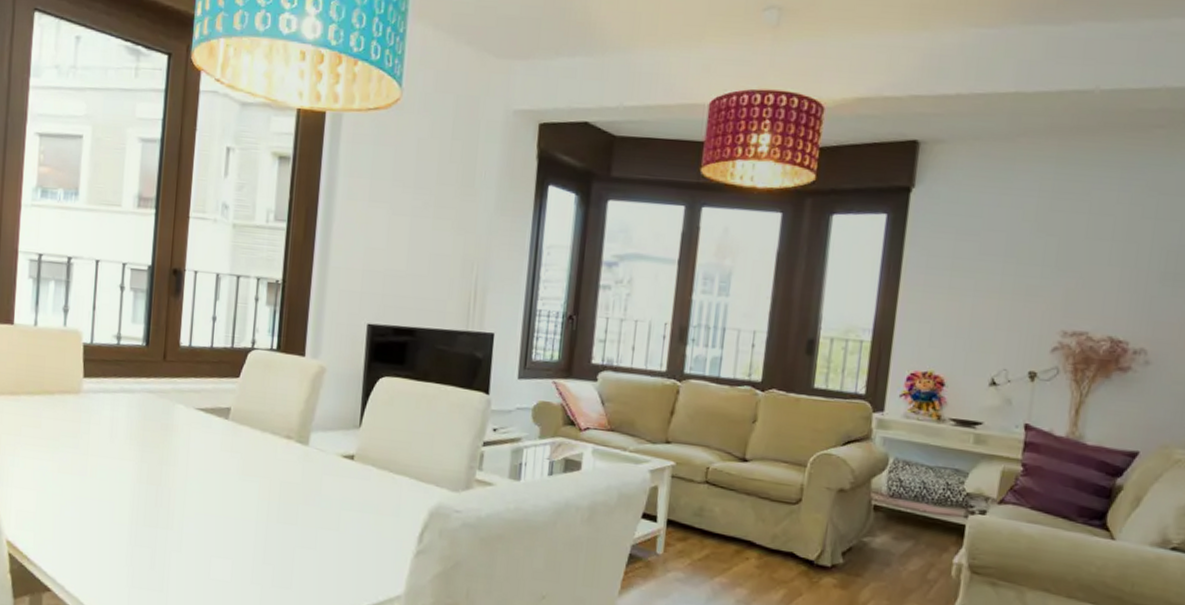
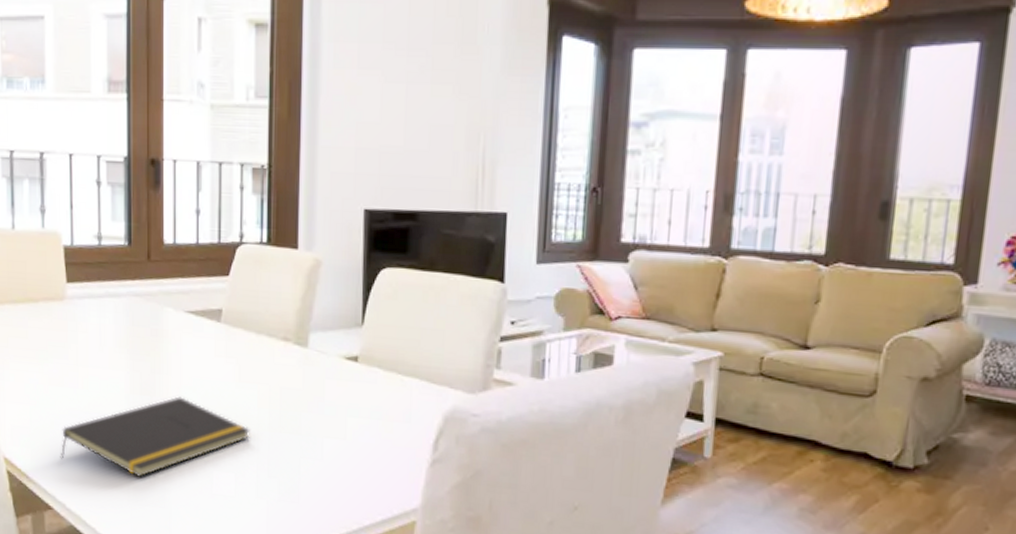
notepad: none [63,486,249,563] -> present [60,396,250,478]

